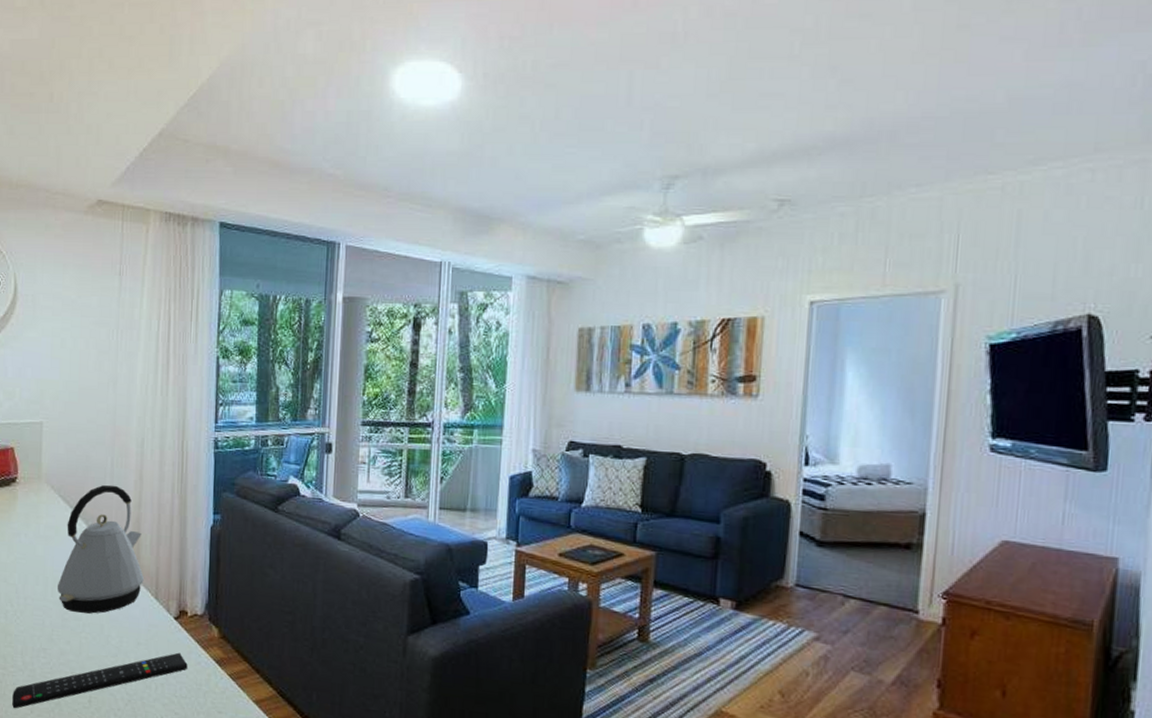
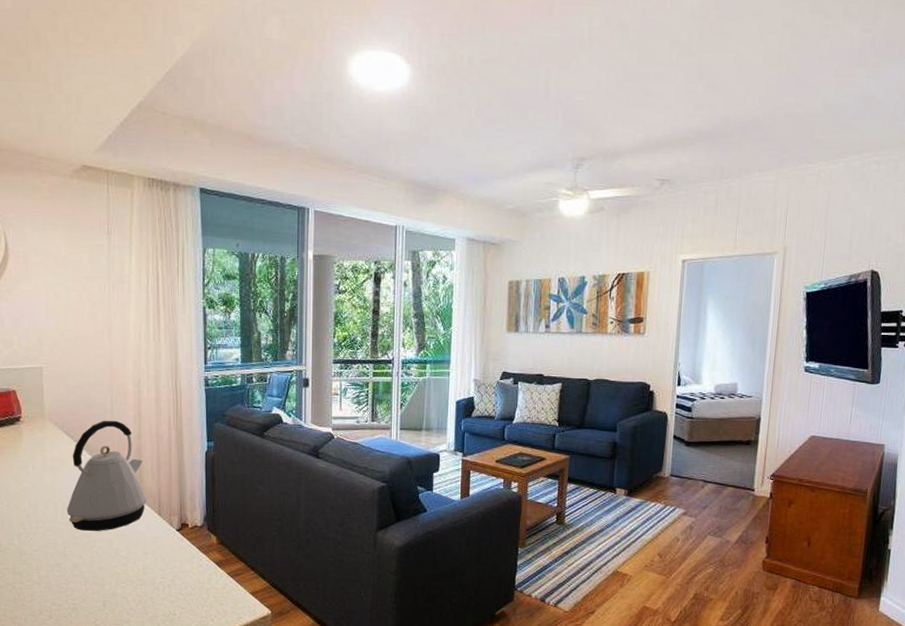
remote control: present [12,652,188,709] -> none [31,558,191,616]

